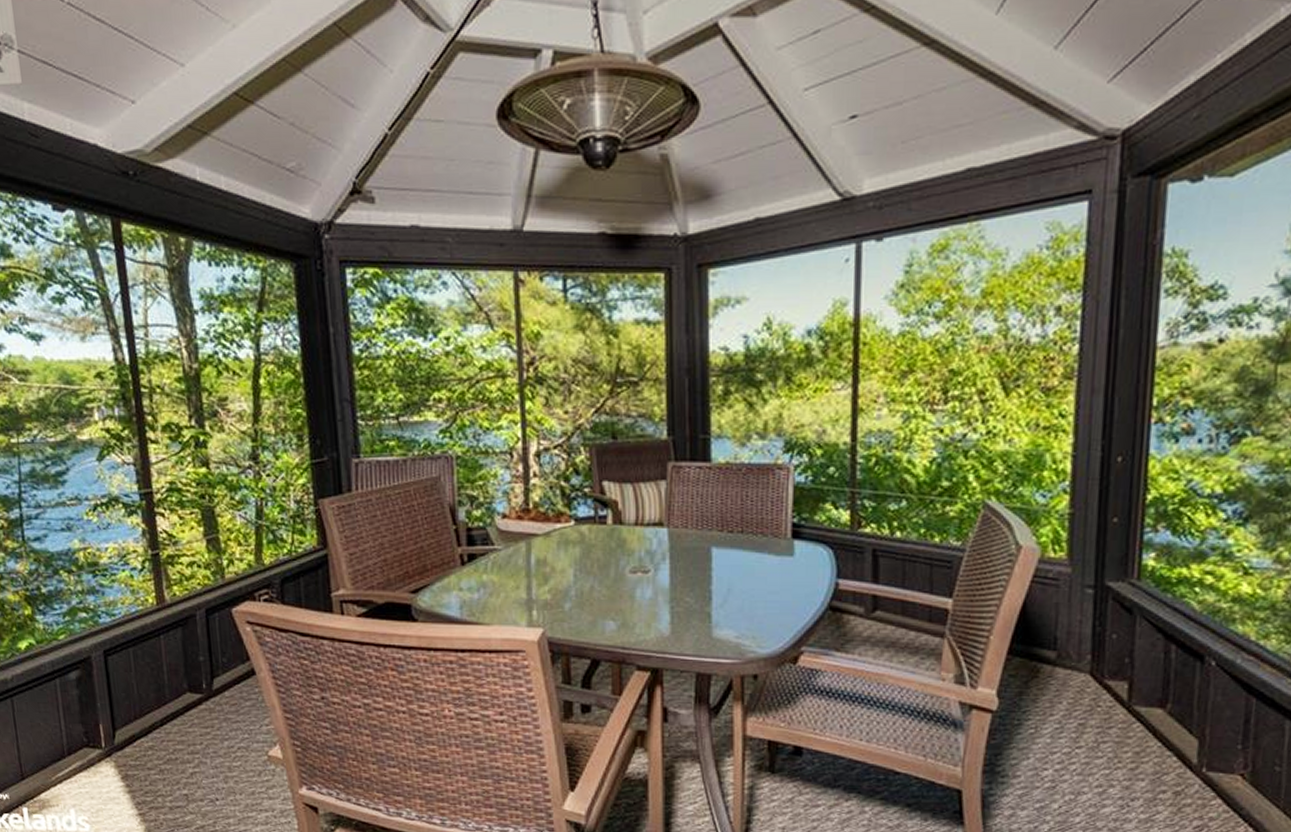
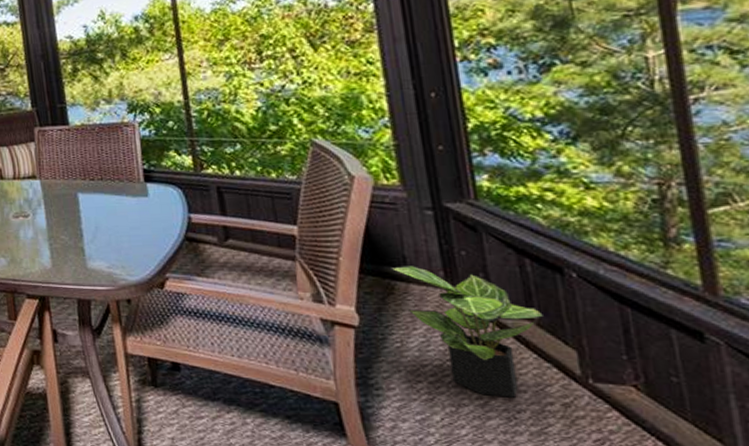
potted plant: none [1040,646,1176,786] -> present [391,264,543,398]

